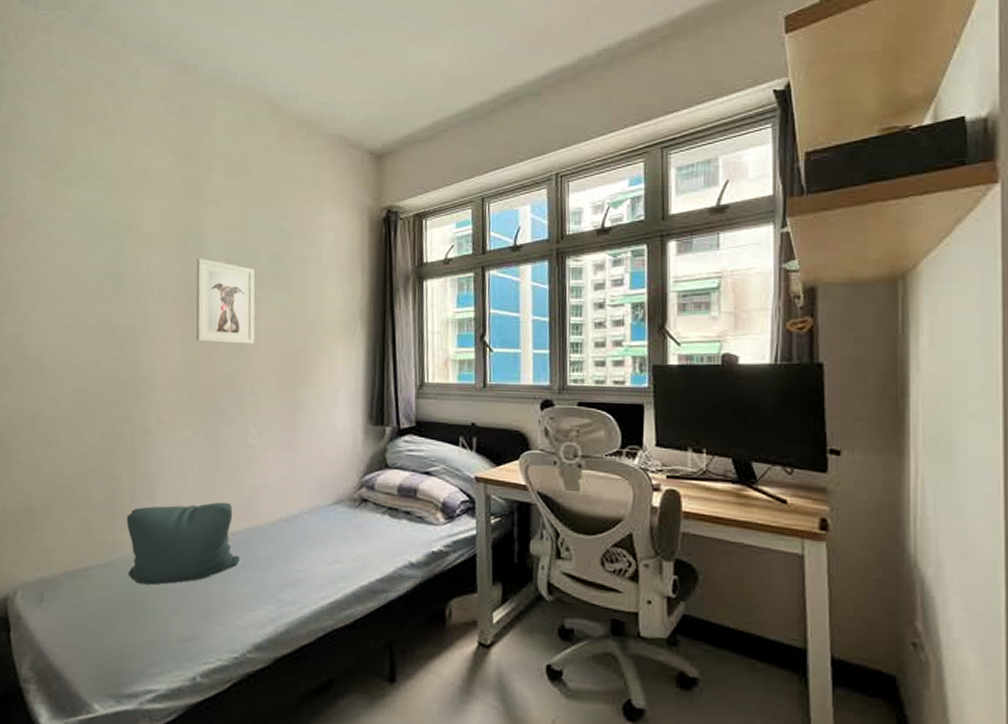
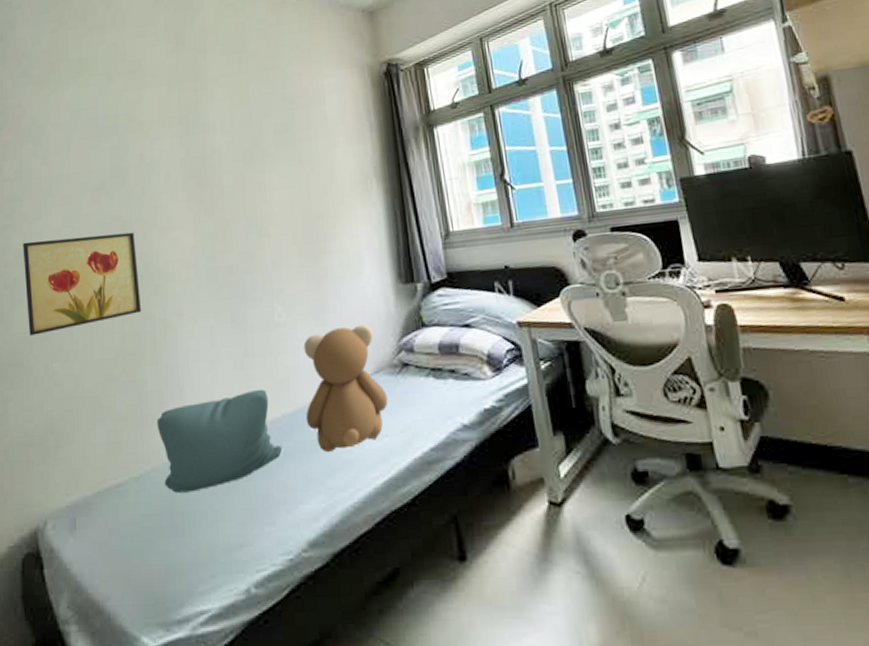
wall art: none [14,332,124,421] -> present [23,232,142,336]
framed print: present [196,258,255,344] -> none [200,139,270,224]
teddy bear: none [265,457,344,568] -> present [303,324,388,452]

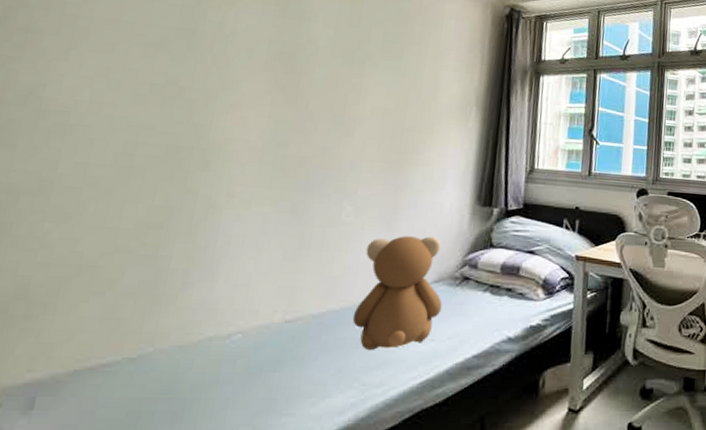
wall art: present [23,232,142,336] -> none [16,81,193,189]
cushion: present [156,388,282,493] -> none [168,282,320,378]

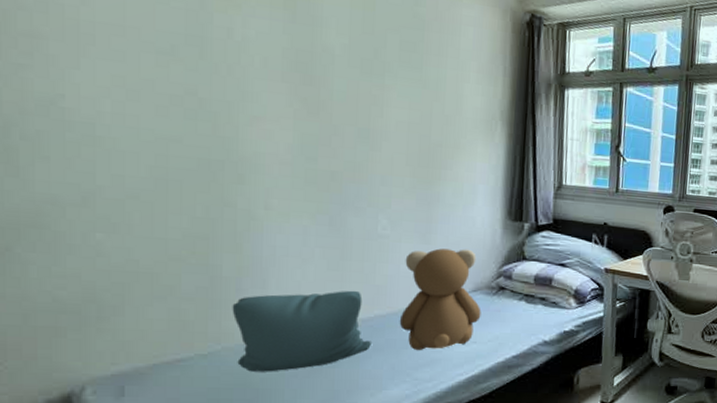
cushion: none [168,282,320,378] -> present [232,290,371,372]

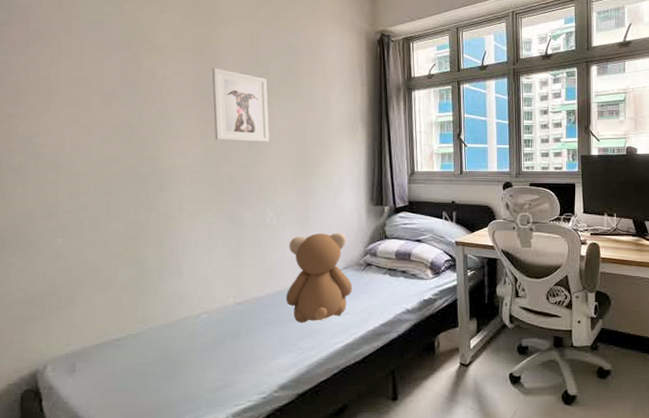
cushion: present [232,290,371,372] -> none [155,273,264,347]
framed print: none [309,33,385,134] -> present [211,68,270,142]

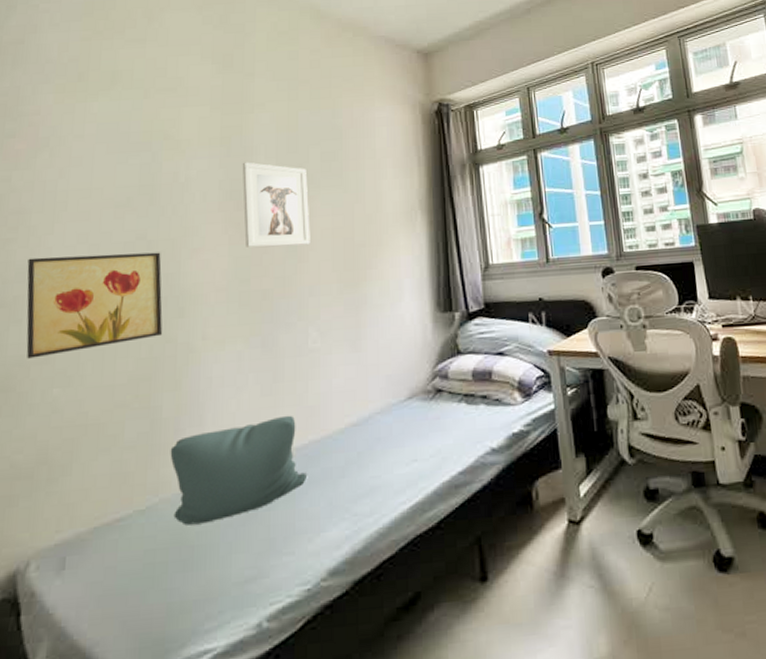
wall art: none [28,132,147,214] -> present [26,252,163,359]
cushion: none [155,273,264,347] -> present [170,415,307,526]
teddy bear: present [285,232,353,323] -> none [334,351,420,478]

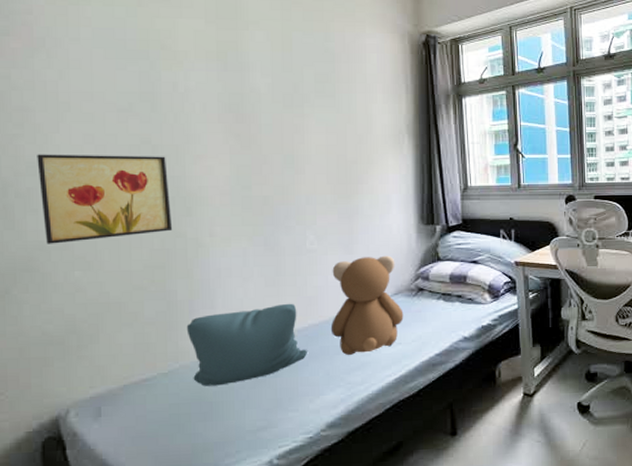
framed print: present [242,162,310,248] -> none [239,77,306,158]
teddy bear: none [334,351,420,478] -> present [330,255,404,355]

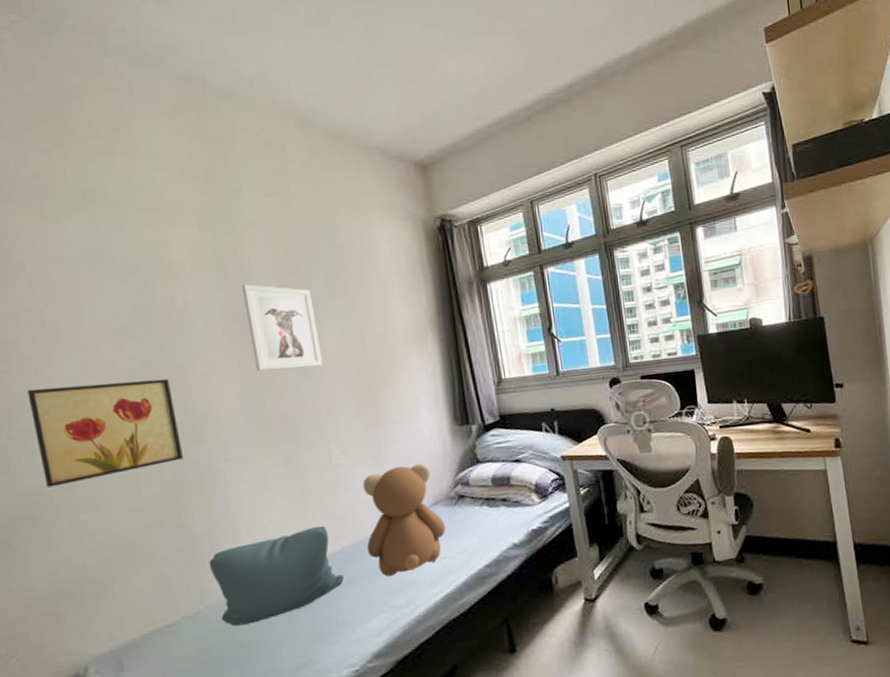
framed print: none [239,77,306,158] -> present [241,284,323,371]

